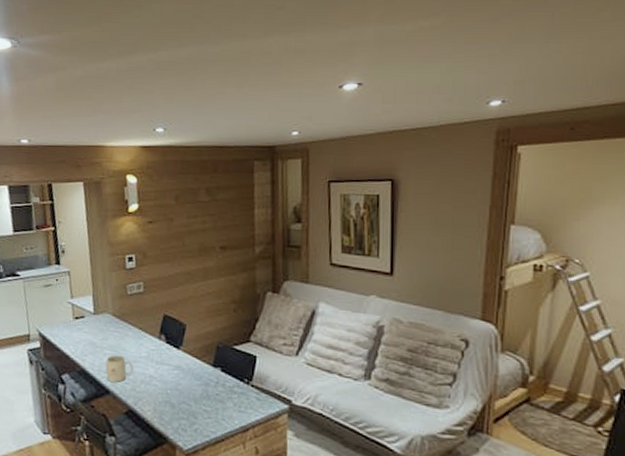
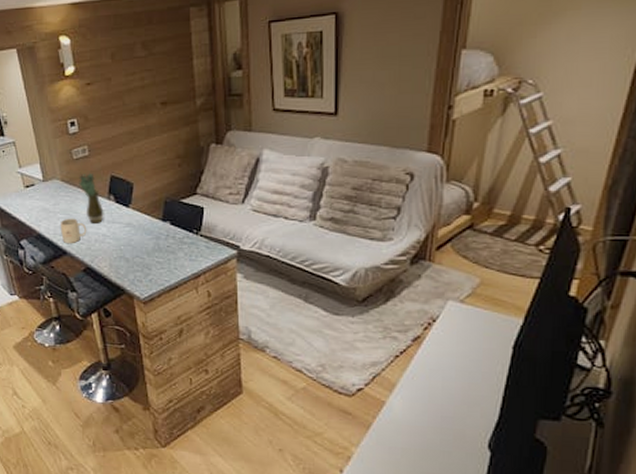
vase: none [130,309,154,363] -> present [79,172,104,223]

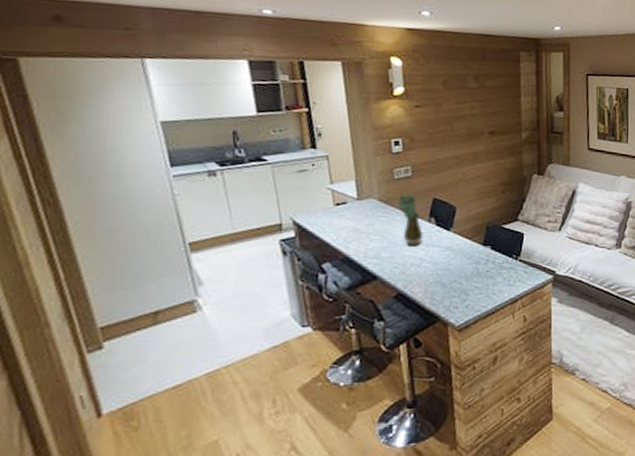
mug: present [60,218,87,244] -> none [371,240,403,268]

